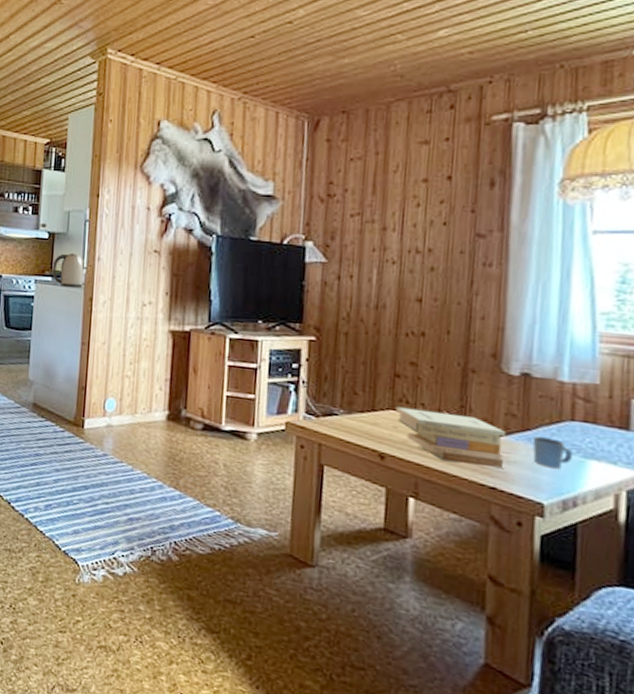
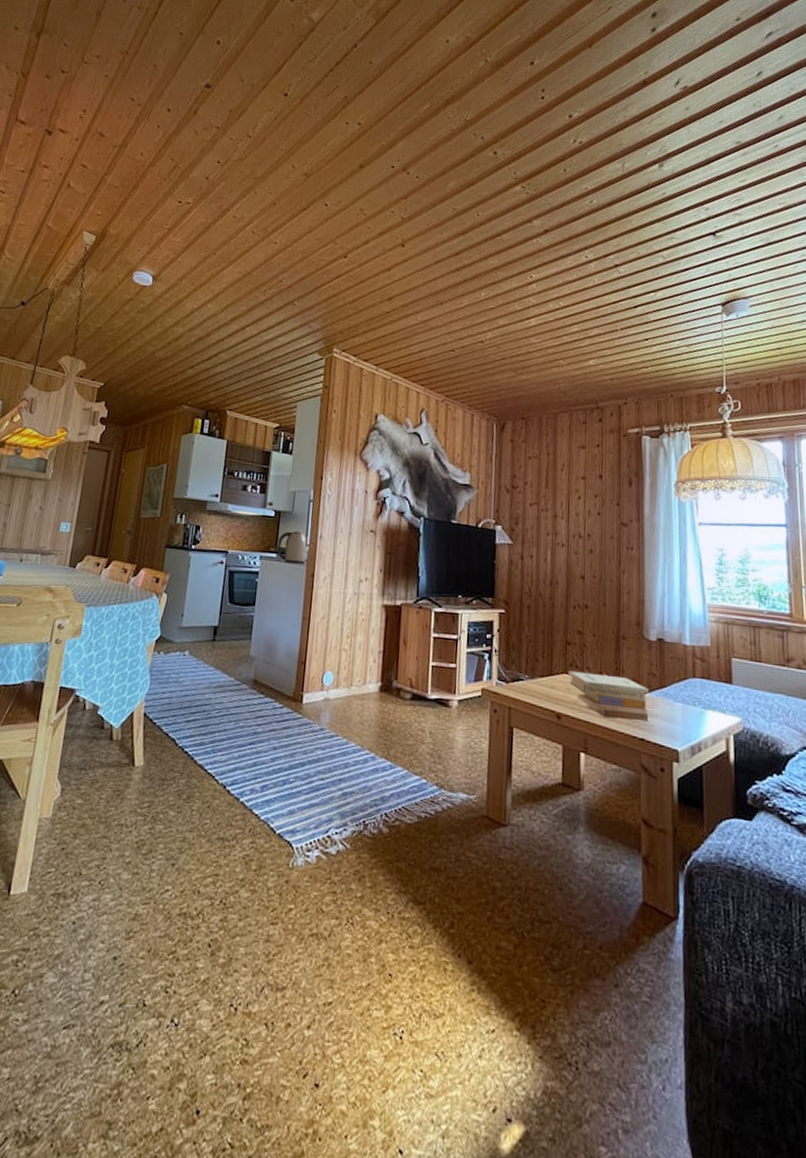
mug: present [532,436,573,469] -> none [668,692,696,720]

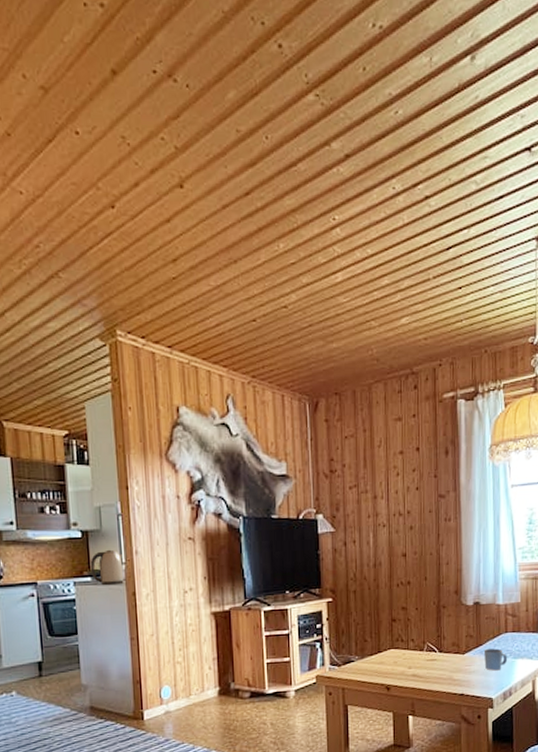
books: present [568,670,650,721] -> none [395,643,468,682]
mug: none [668,692,696,720] -> present [483,648,508,671]

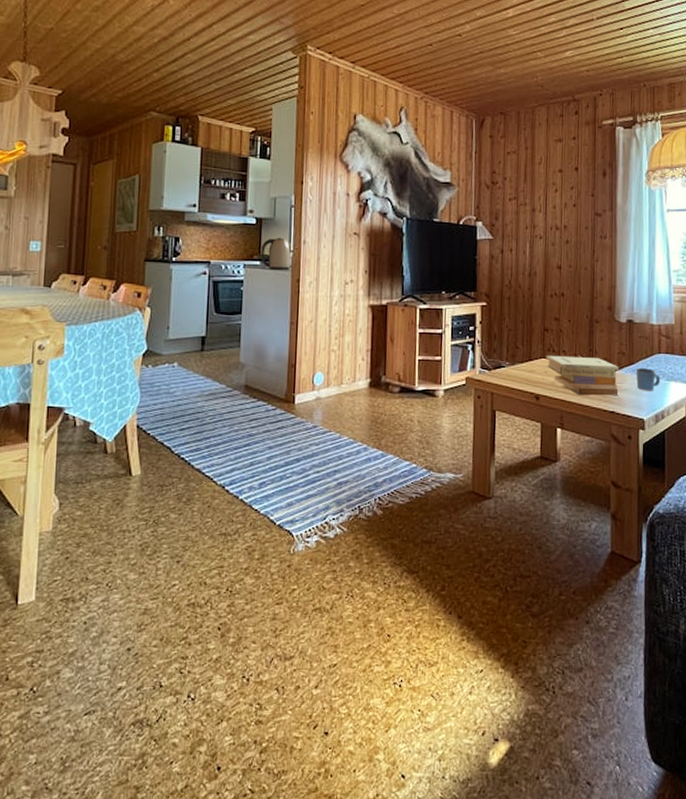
books: none [395,643,468,682] -> present [546,355,620,396]

